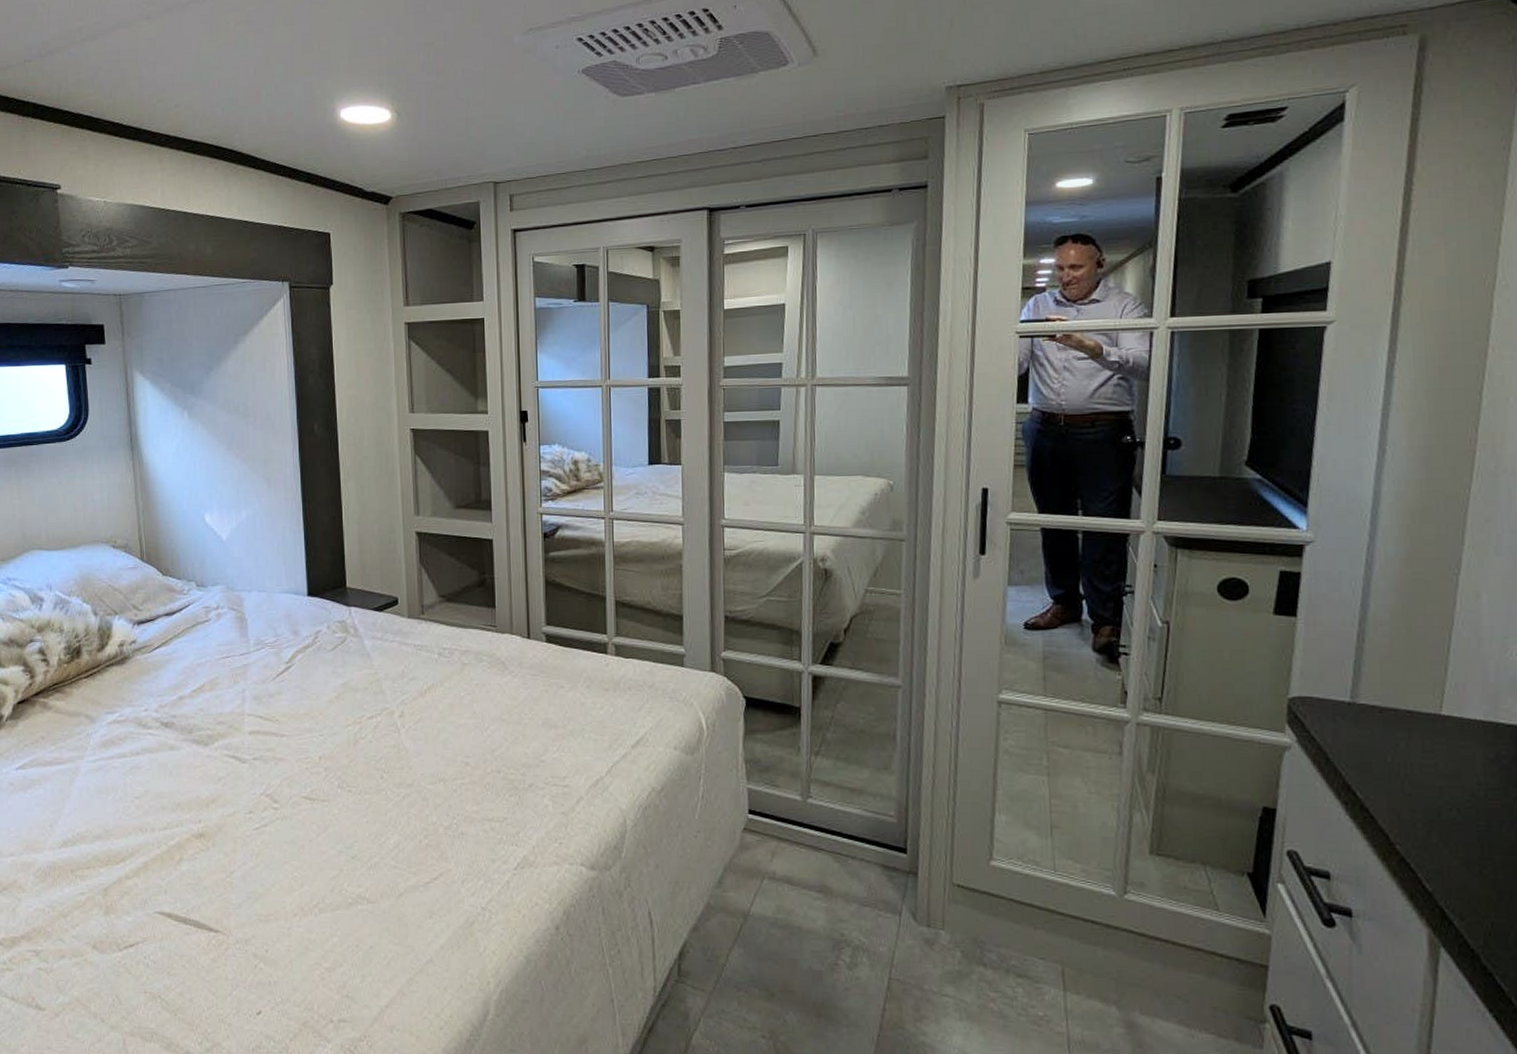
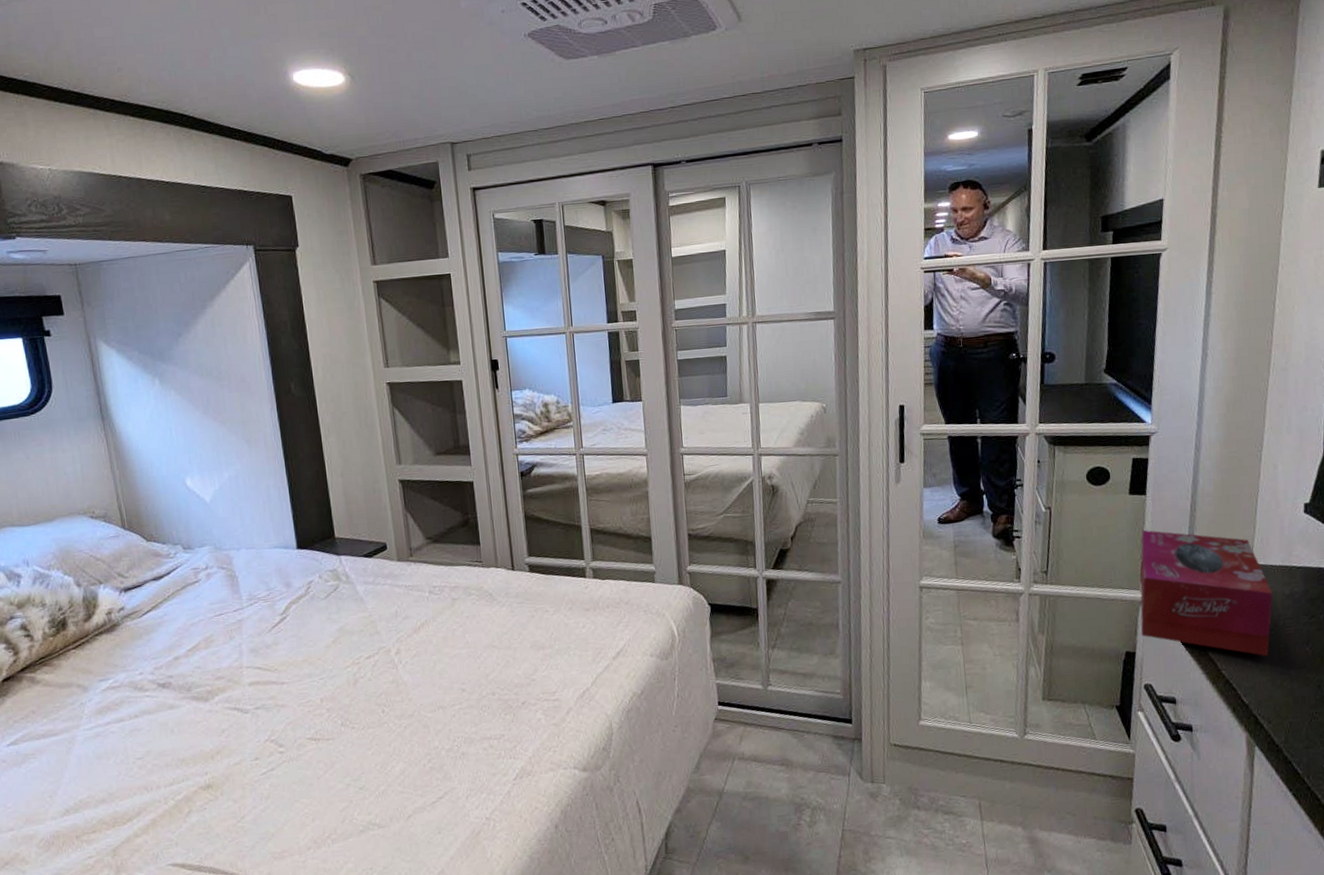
tissue box: none [1284,659,1471,834] -> present [1140,529,1273,657]

